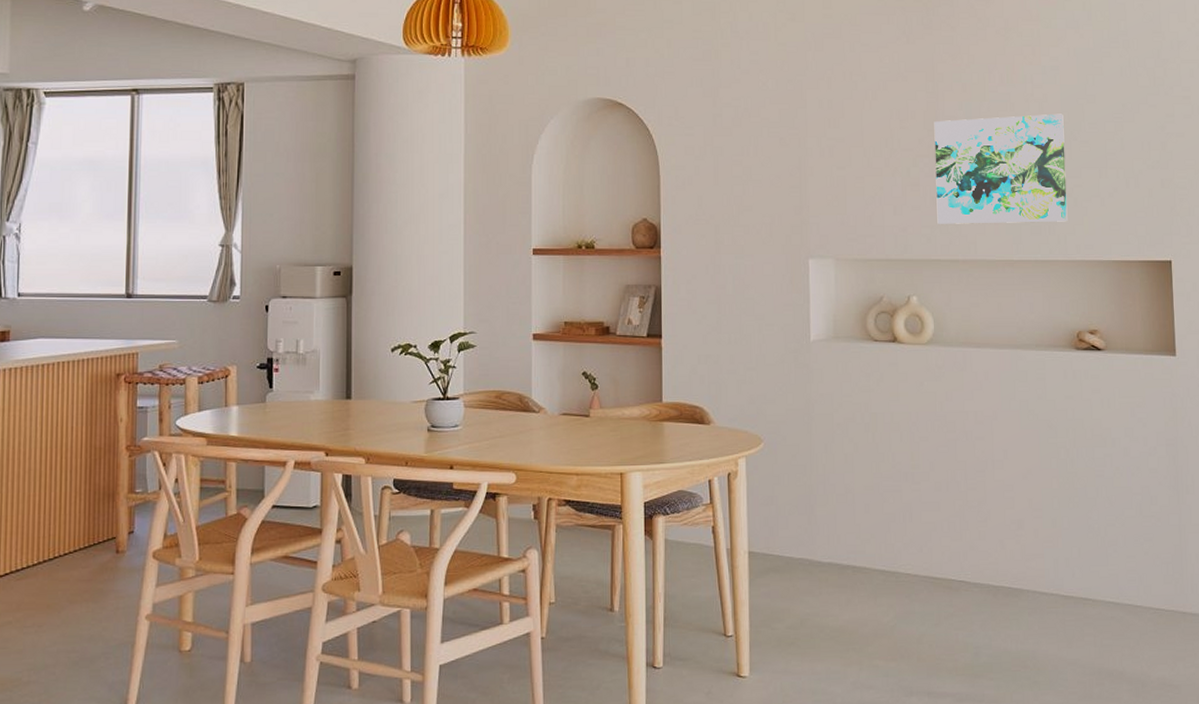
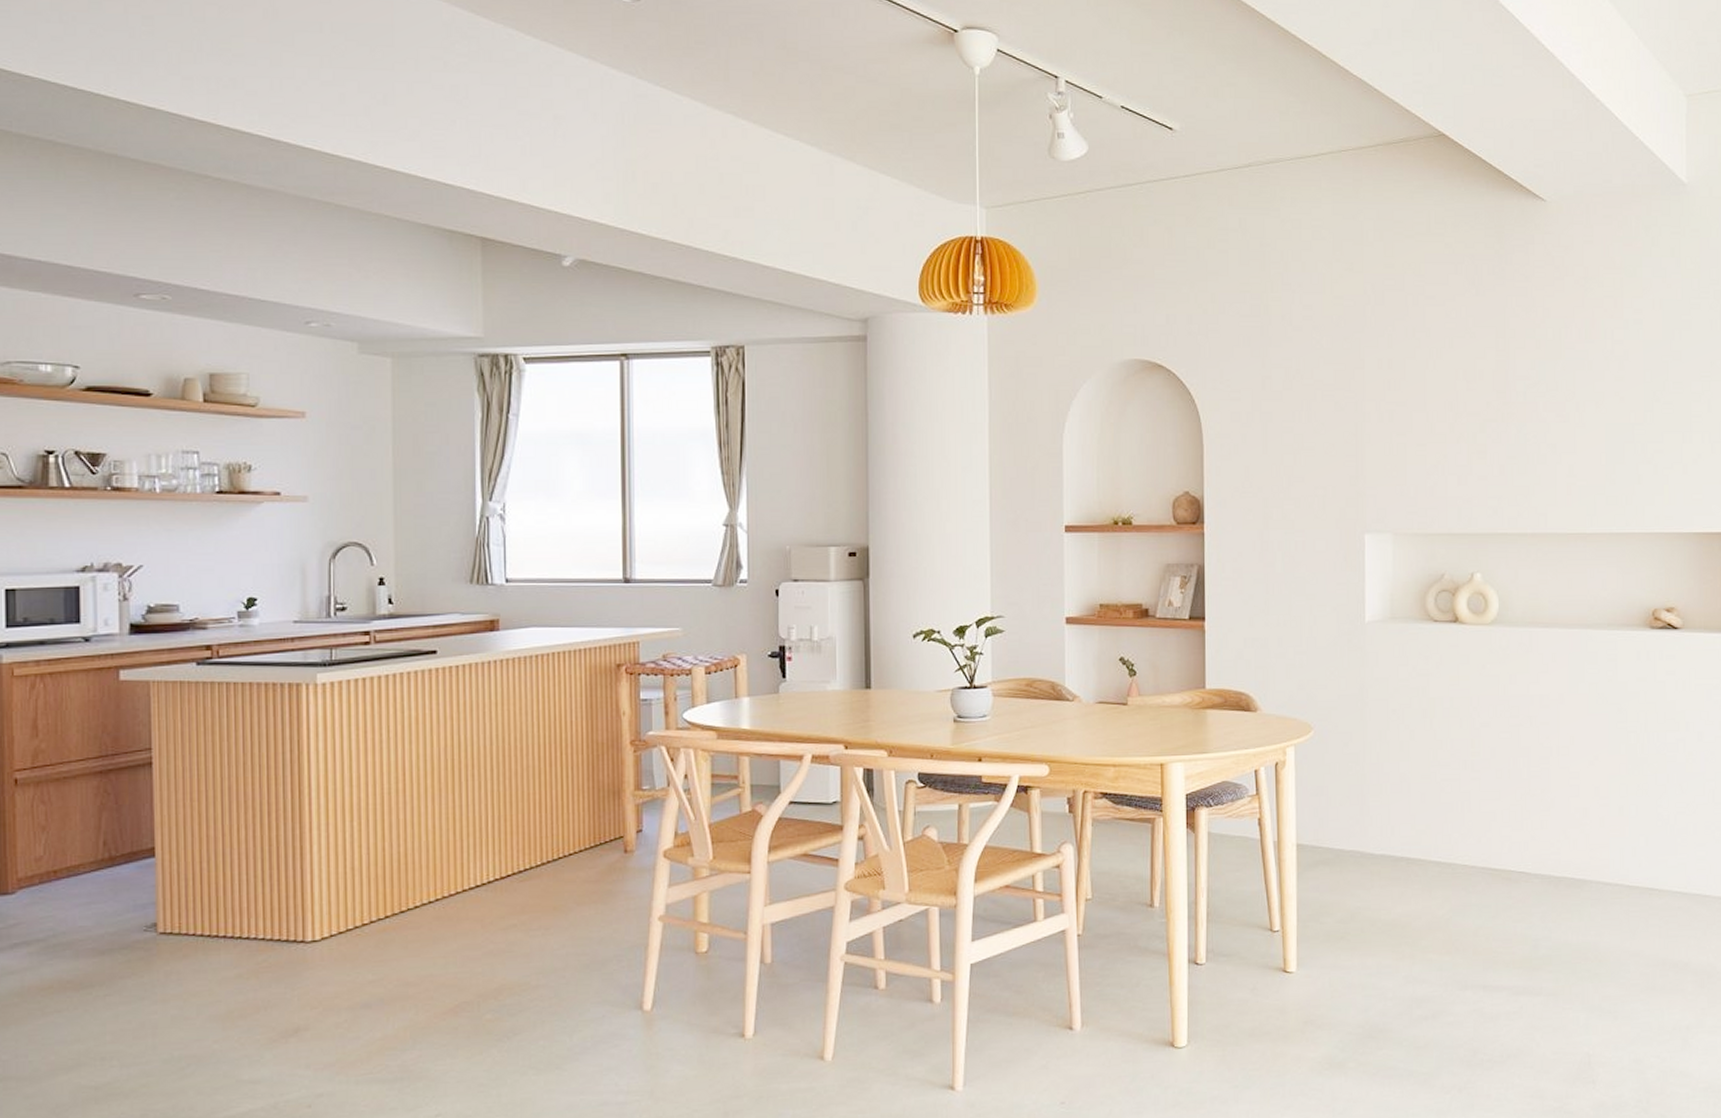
wall art: present [934,113,1068,224] -> none [1504,372,1647,495]

